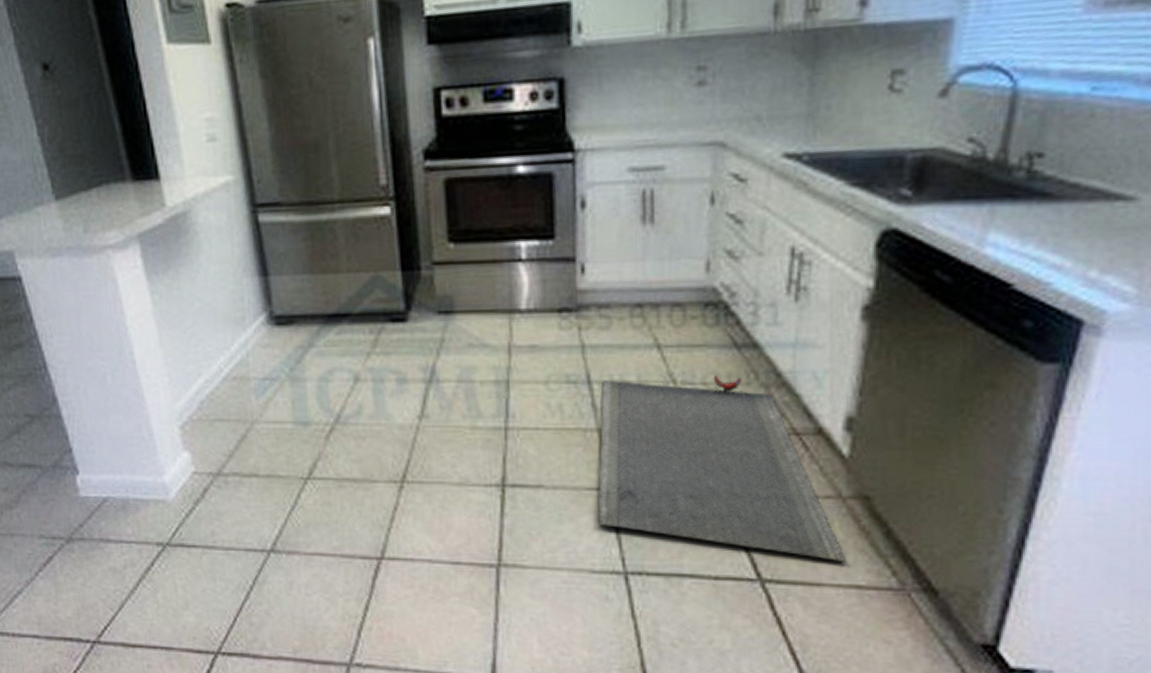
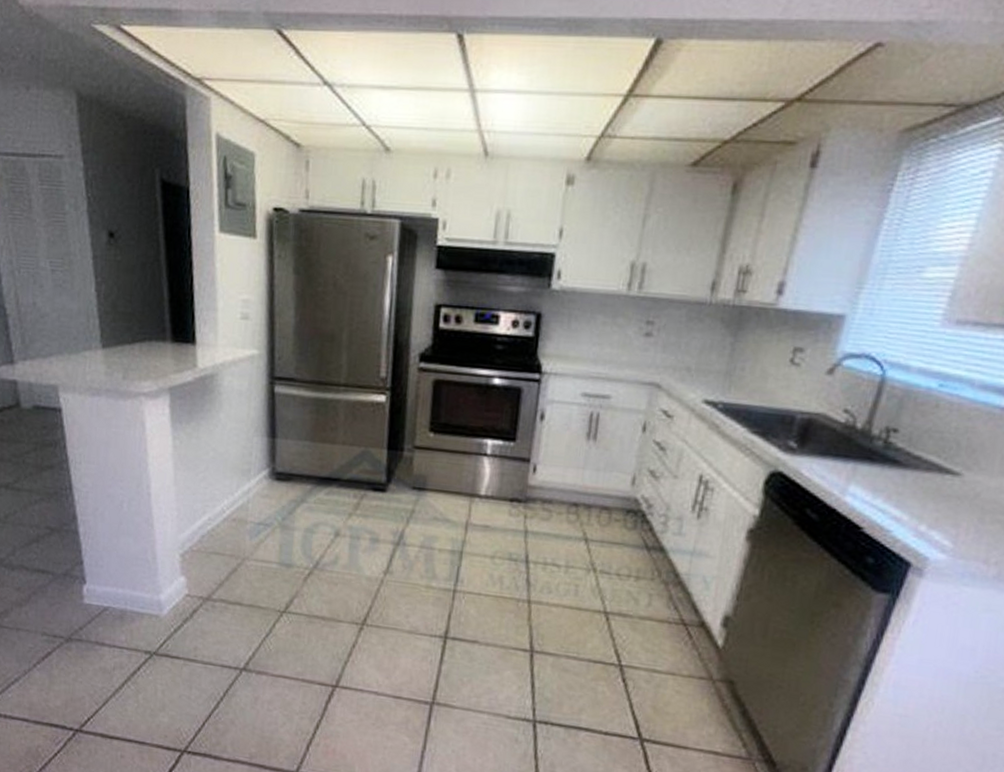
door mat: present [597,375,845,561] -> none [518,561,709,731]

